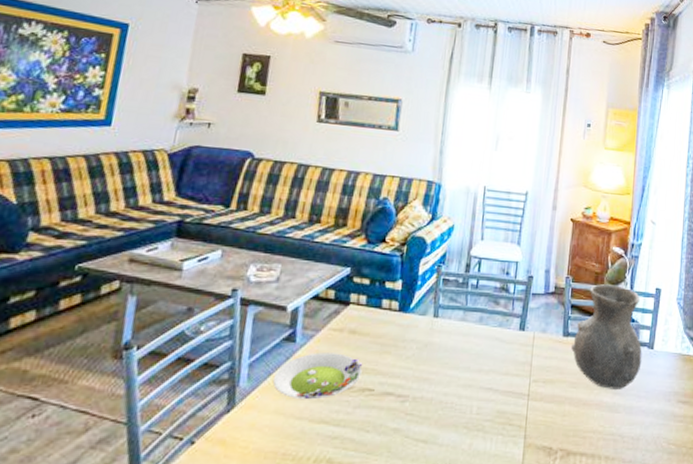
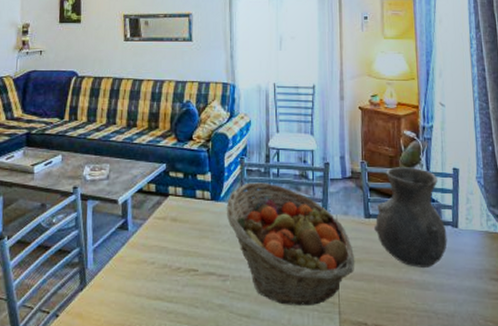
salad plate: present [272,352,363,400] -> none [113,238,186,280]
fruit basket: none [414,293,548,430] -> present [226,182,355,306]

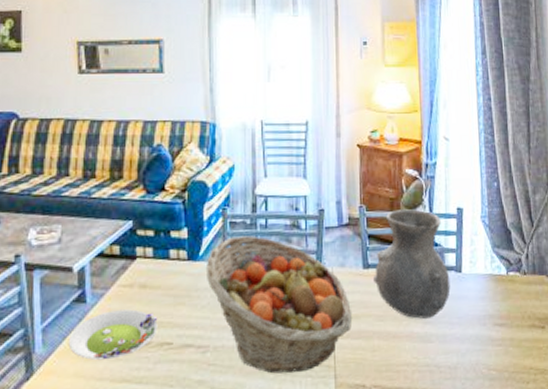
salad plate: none [113,238,186,280] -> present [68,309,158,361]

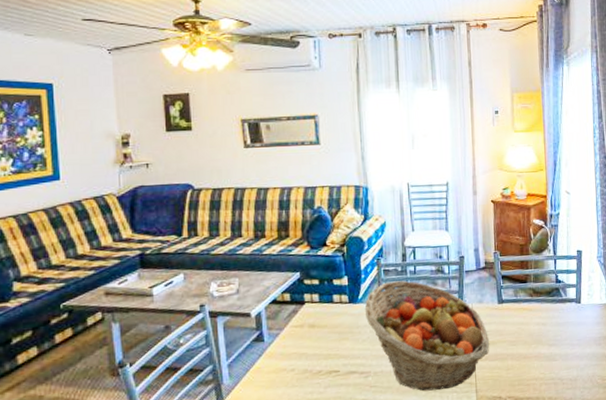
salad plate: present [68,309,158,361] -> none [251,345,326,388]
vase: present [373,209,451,319] -> none [507,253,572,342]

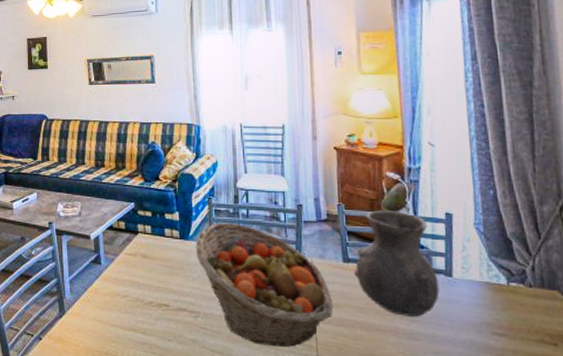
vase: none [507,253,572,342] -> present [354,210,440,317]

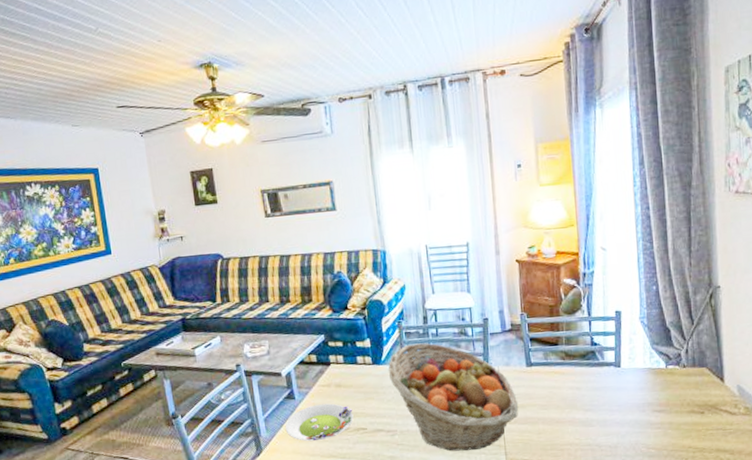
salad plate: none [89,273,157,312] -> present [285,403,354,442]
vase: present [354,210,440,317] -> none [536,314,610,407]

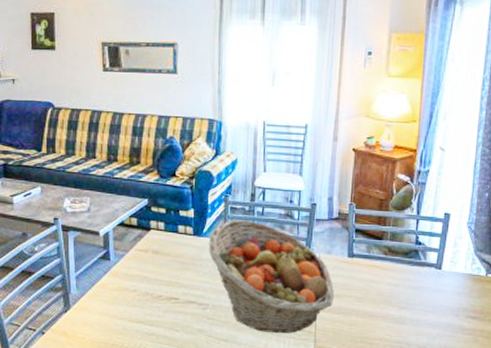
salad plate: present [285,403,354,442] -> none [96,268,167,305]

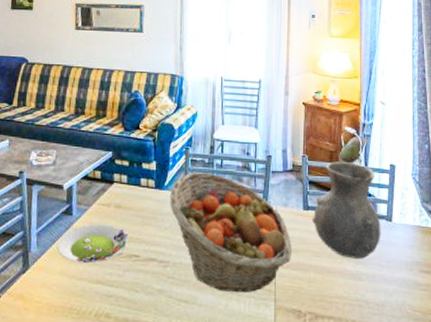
salad plate: none [96,268,167,305] -> present [56,224,129,264]
vase: none [357,210,430,304] -> present [312,162,381,259]

